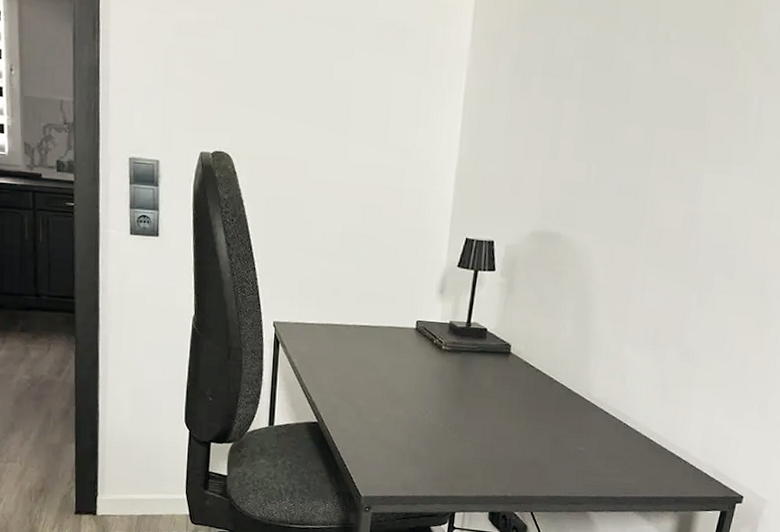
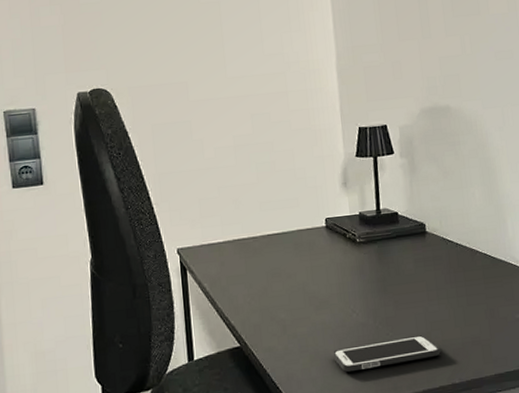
cell phone: none [399,443,500,469] -> present [332,335,441,373]

